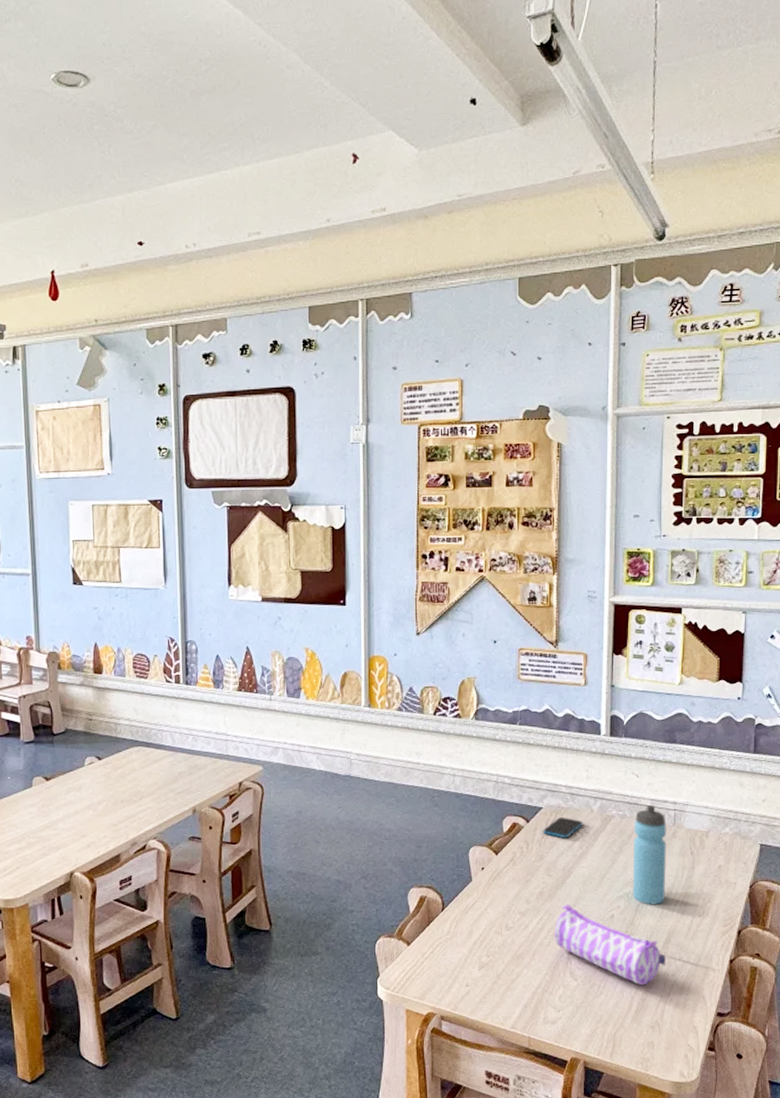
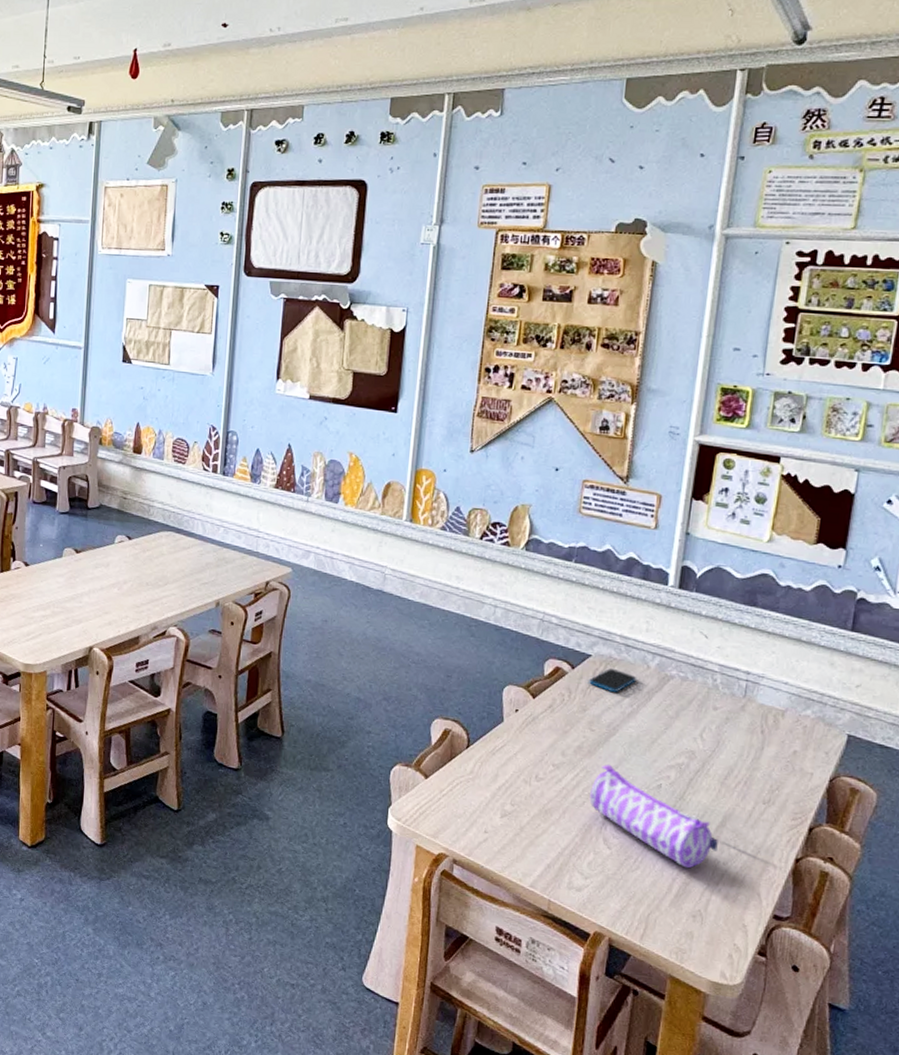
water bottle: present [632,804,667,905] -> none [686,670,735,783]

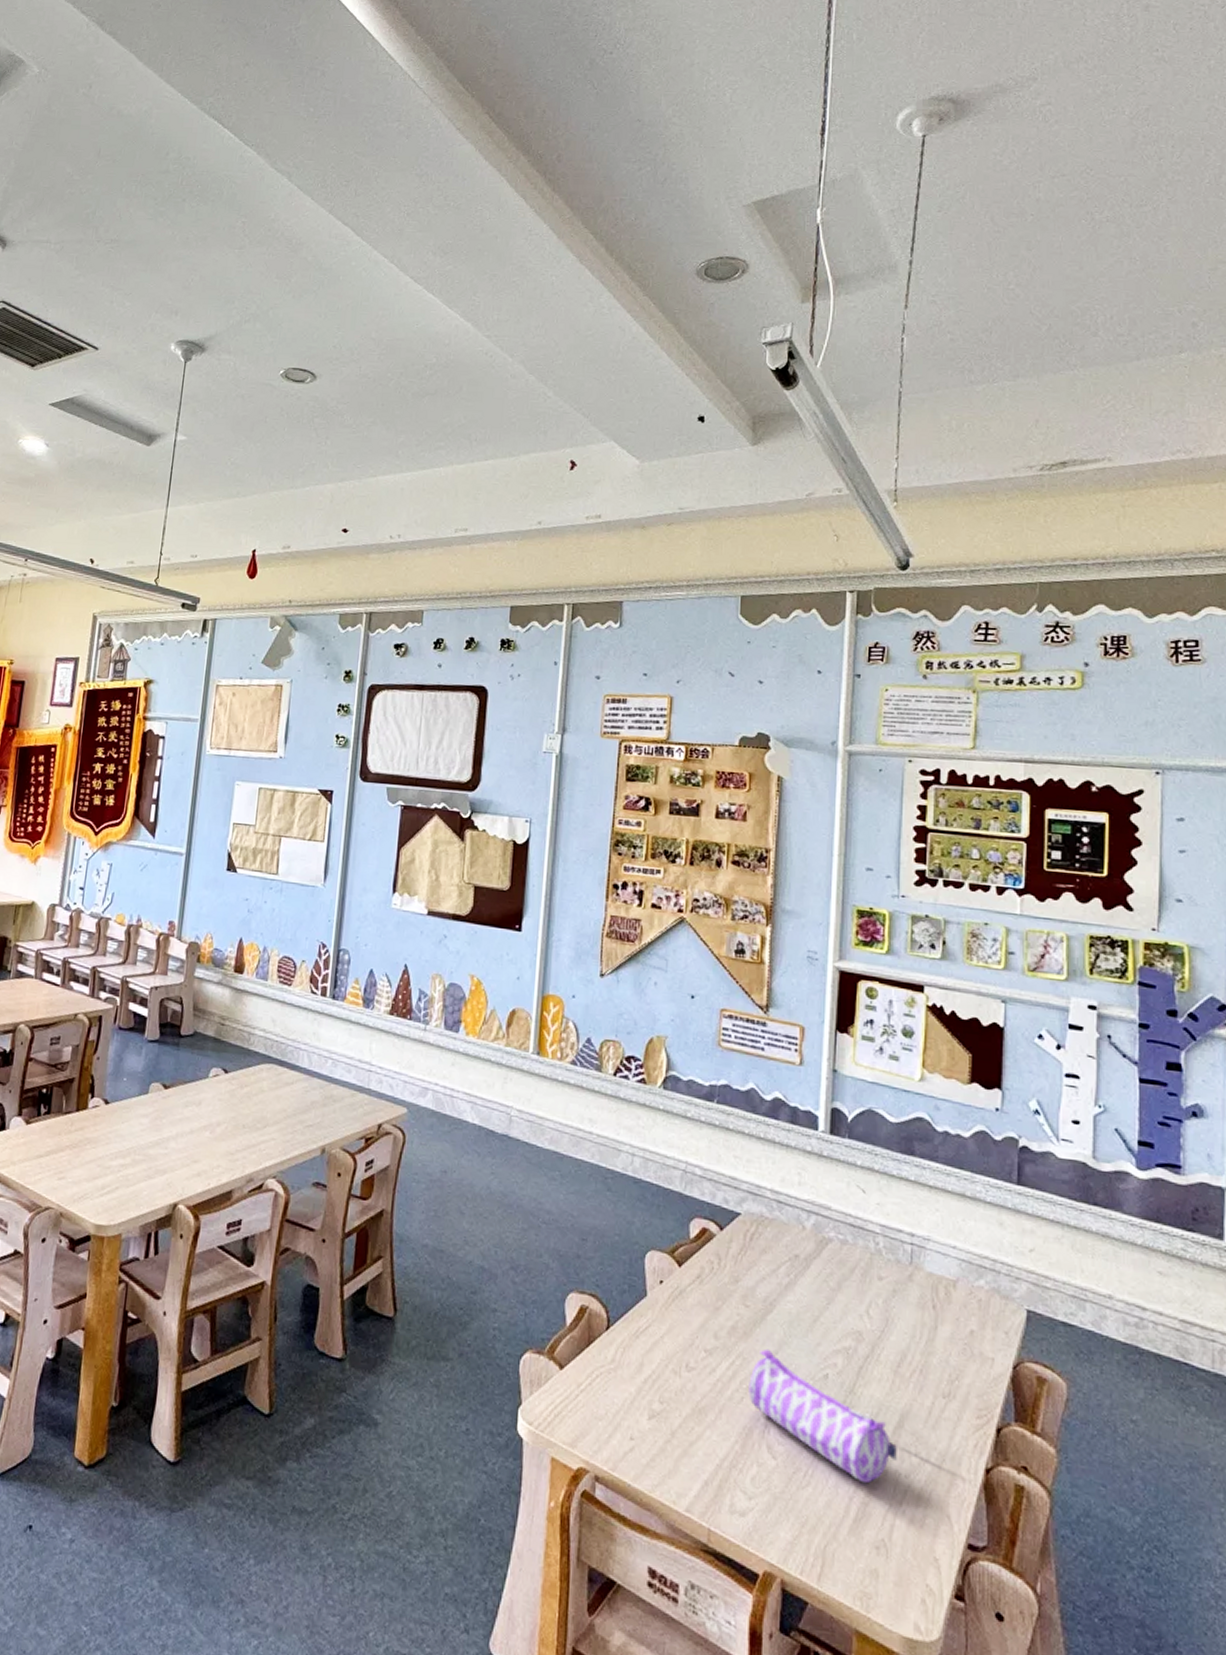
smartphone: present [589,668,637,693] -> none [740,1230,792,1260]

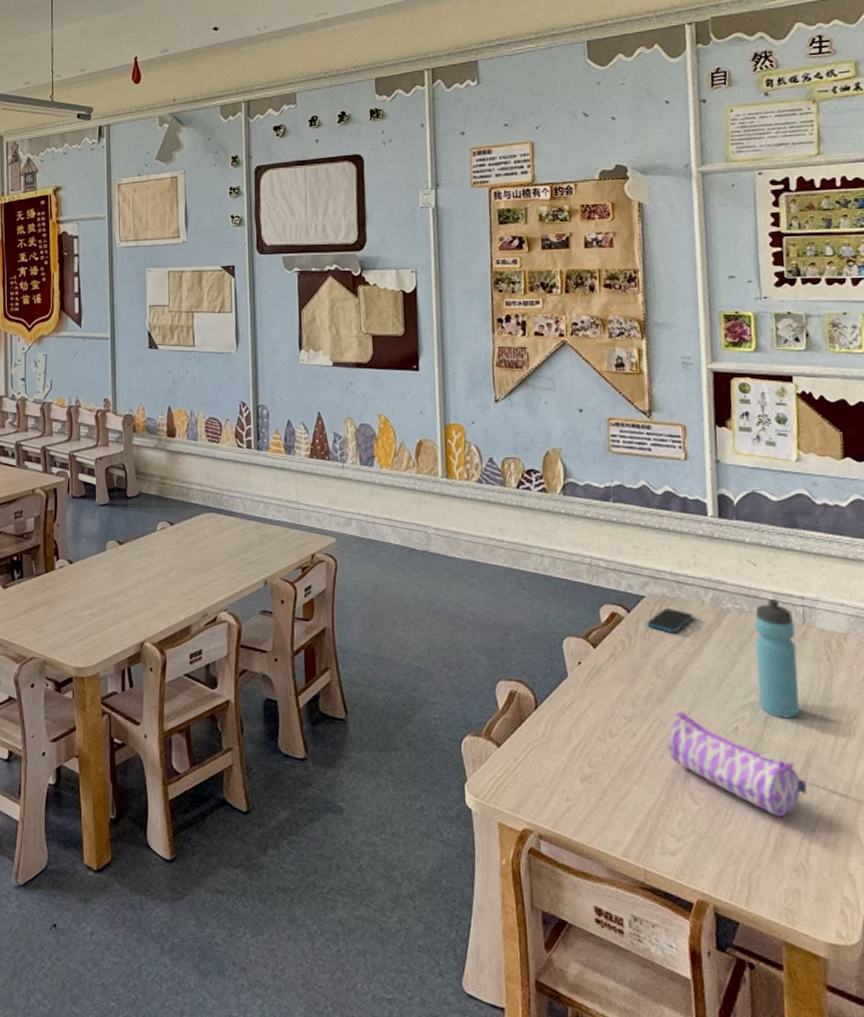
smartphone: none [740,1230,792,1260] -> present [647,608,694,634]
water bottle: none [853,1231,901,1371] -> present [754,598,800,719]

